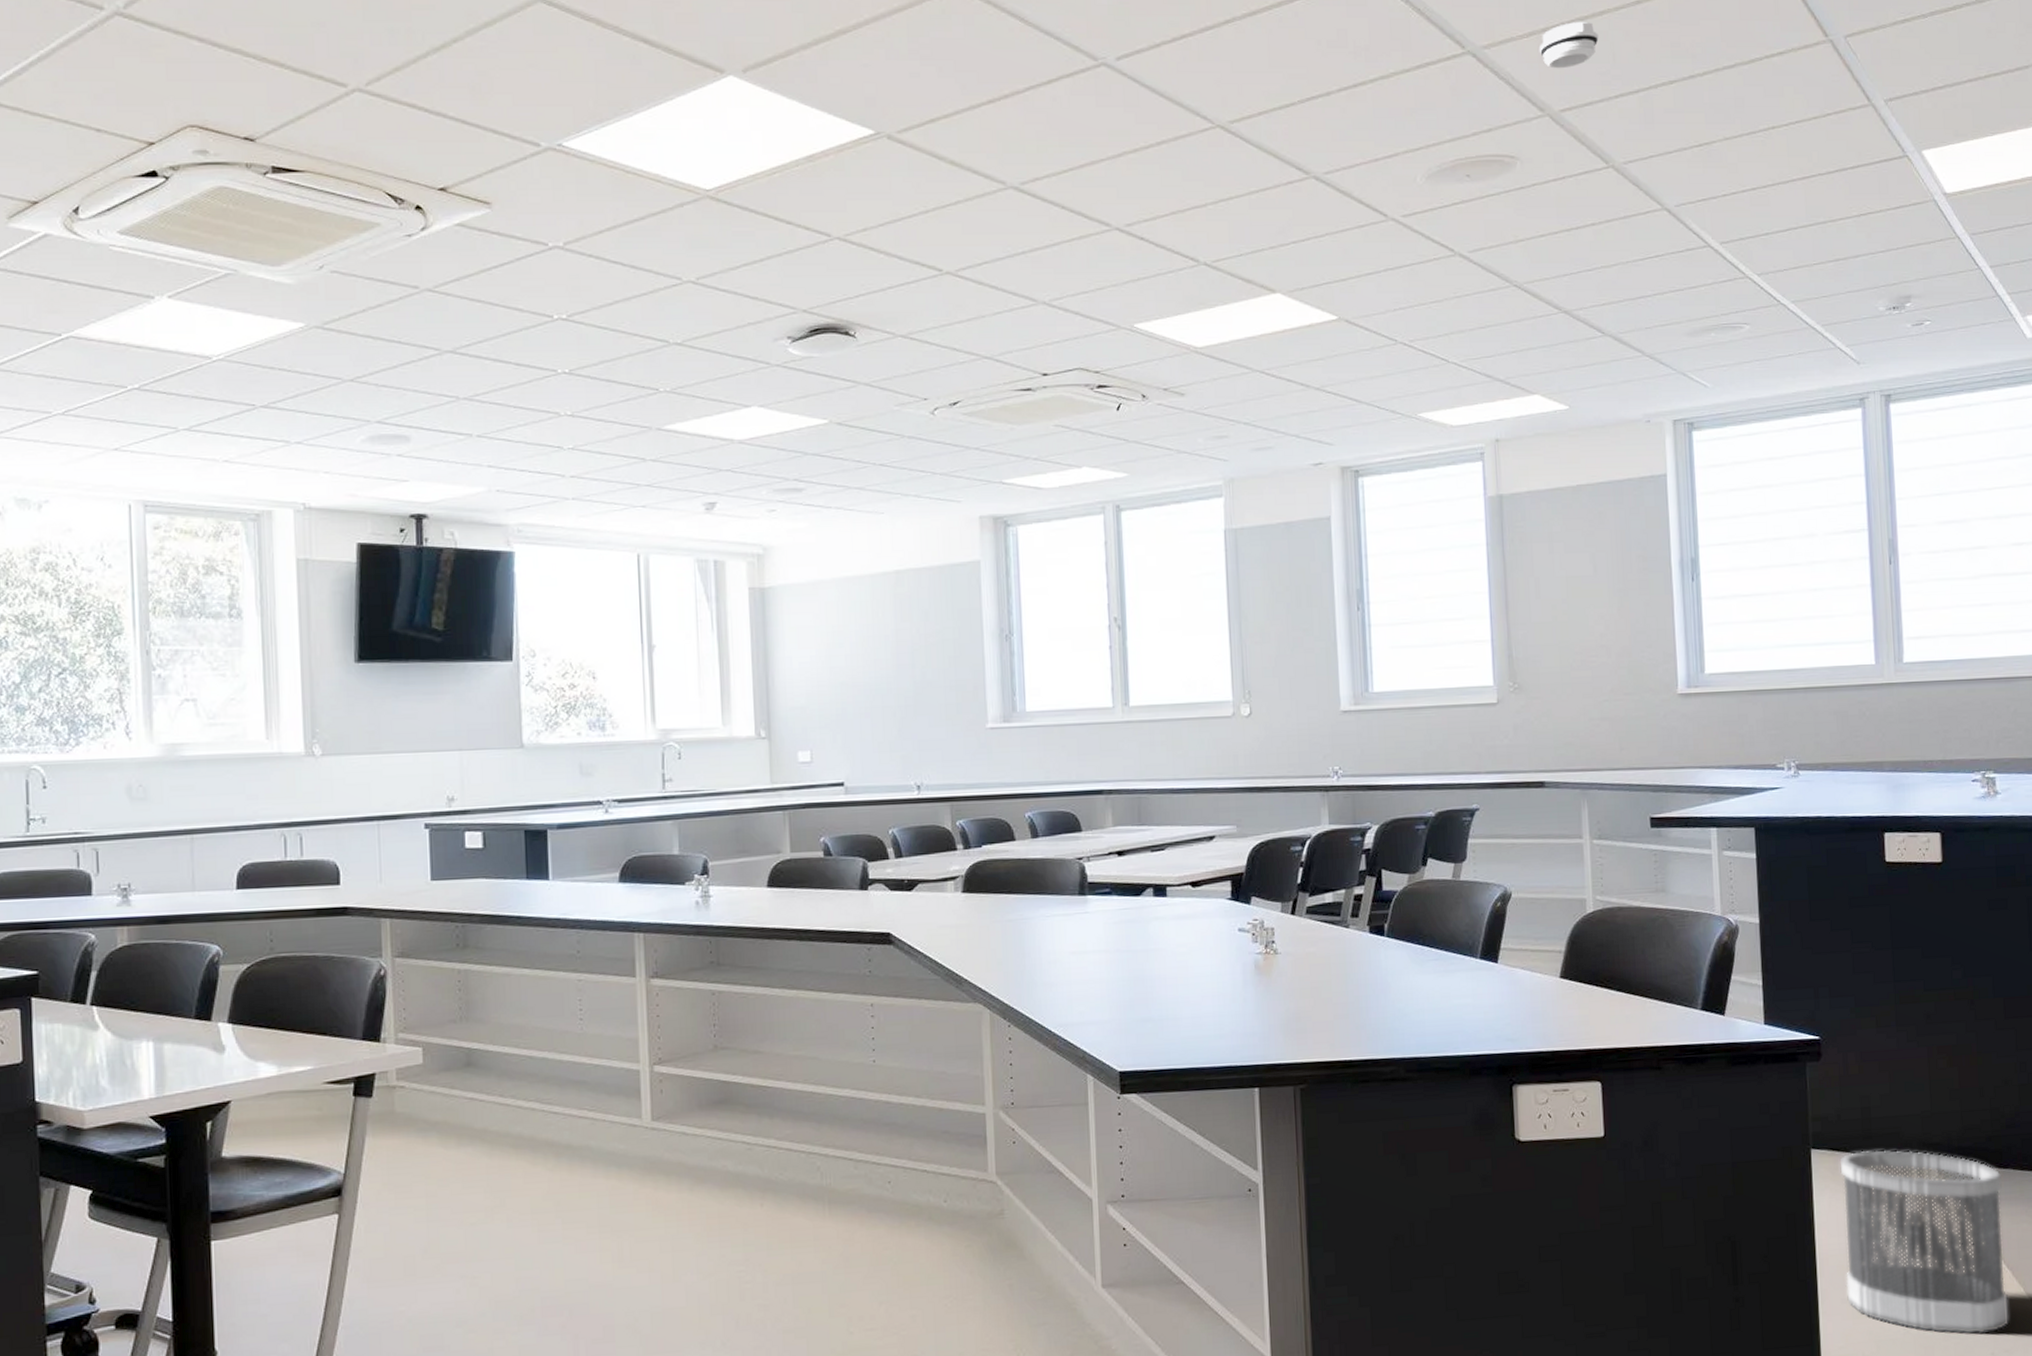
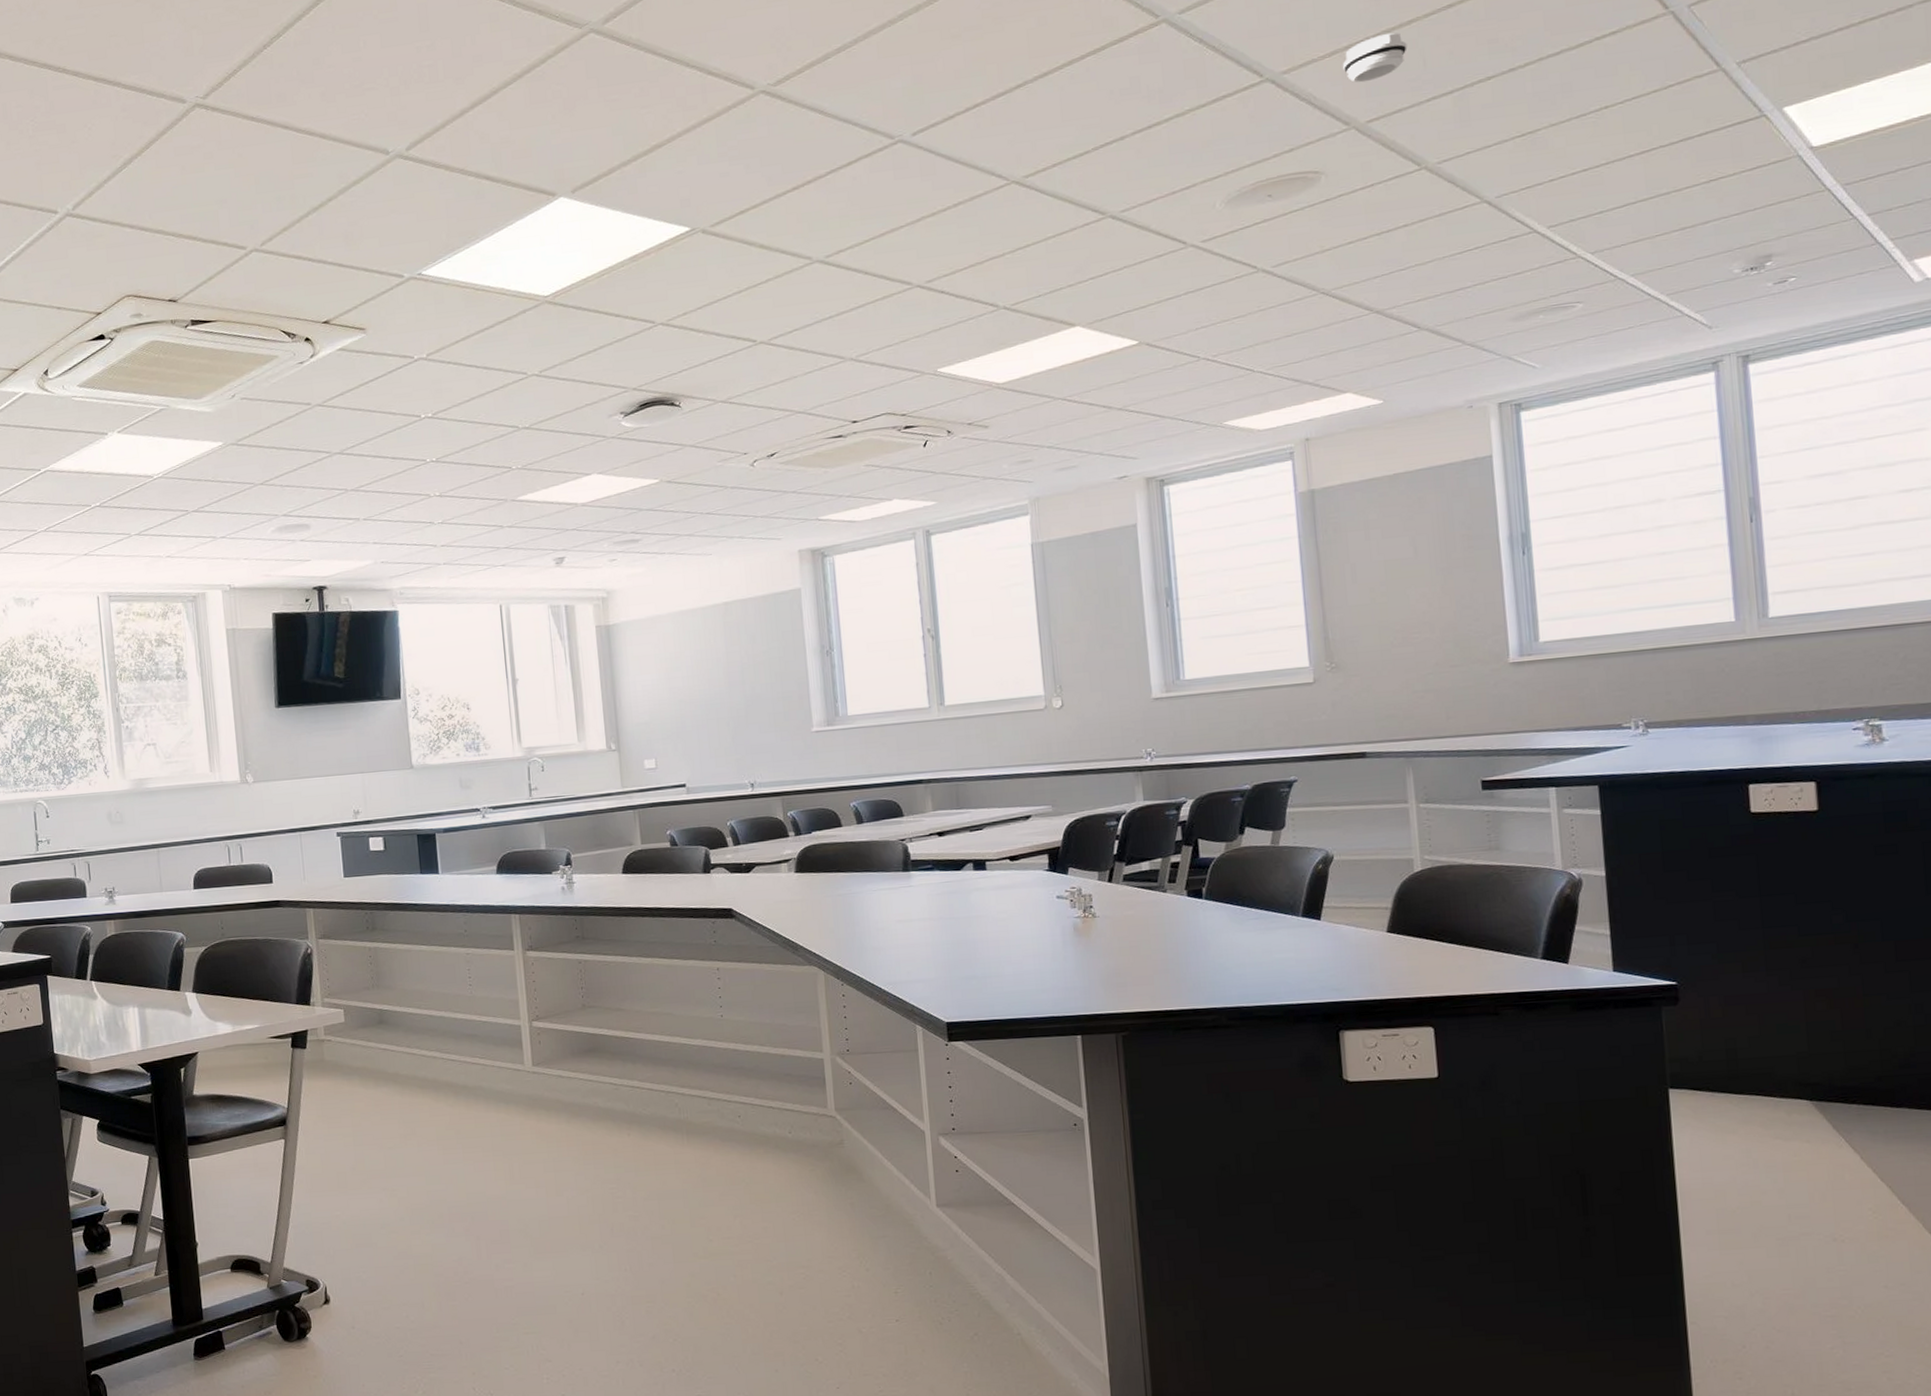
wastebasket: present [1840,1150,2009,1334] -> none [1703,1089,1906,1268]

